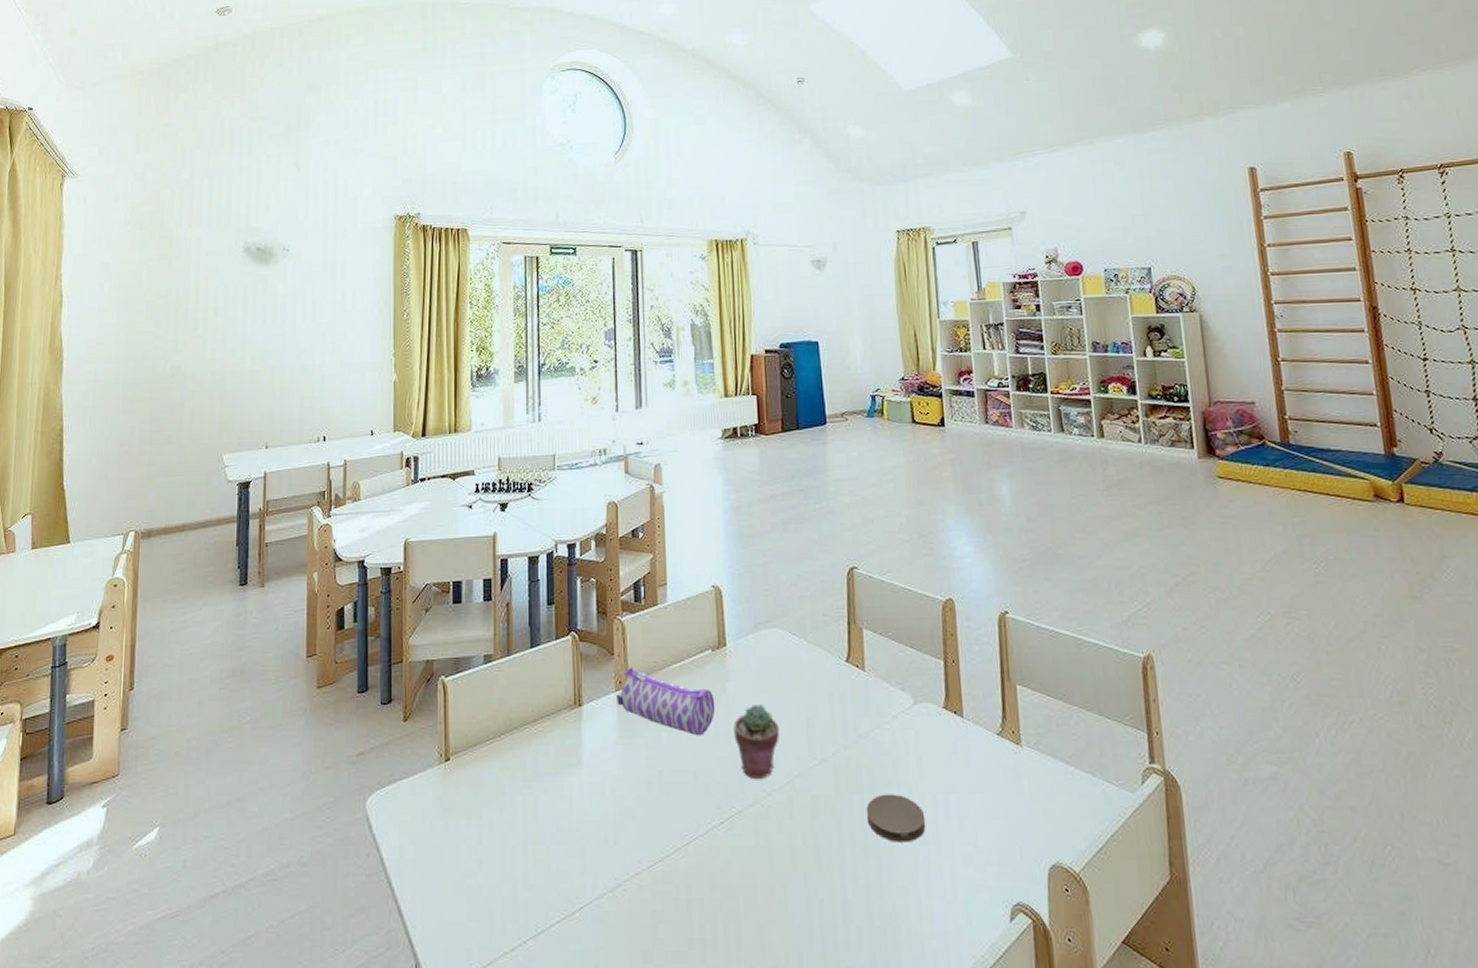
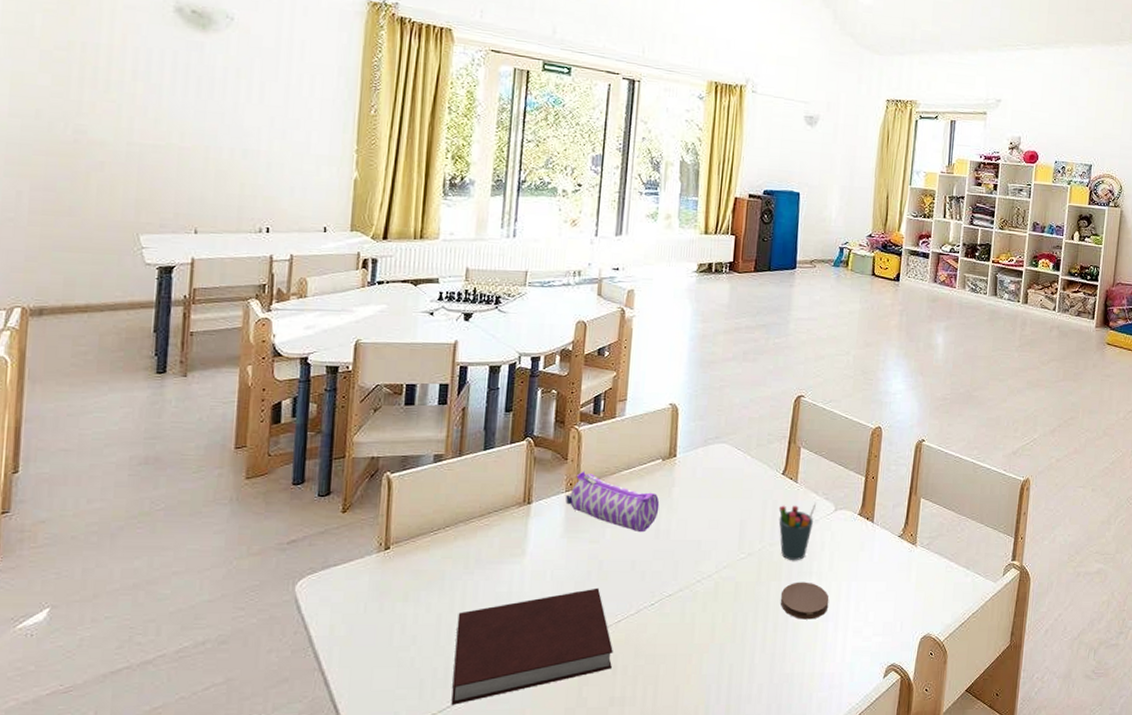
notebook: none [521,803,686,942] -> present [451,588,613,705]
potted succulent: present [733,705,780,778] -> none [673,507,715,568]
pen holder: none [848,694,892,767] -> present [778,502,817,560]

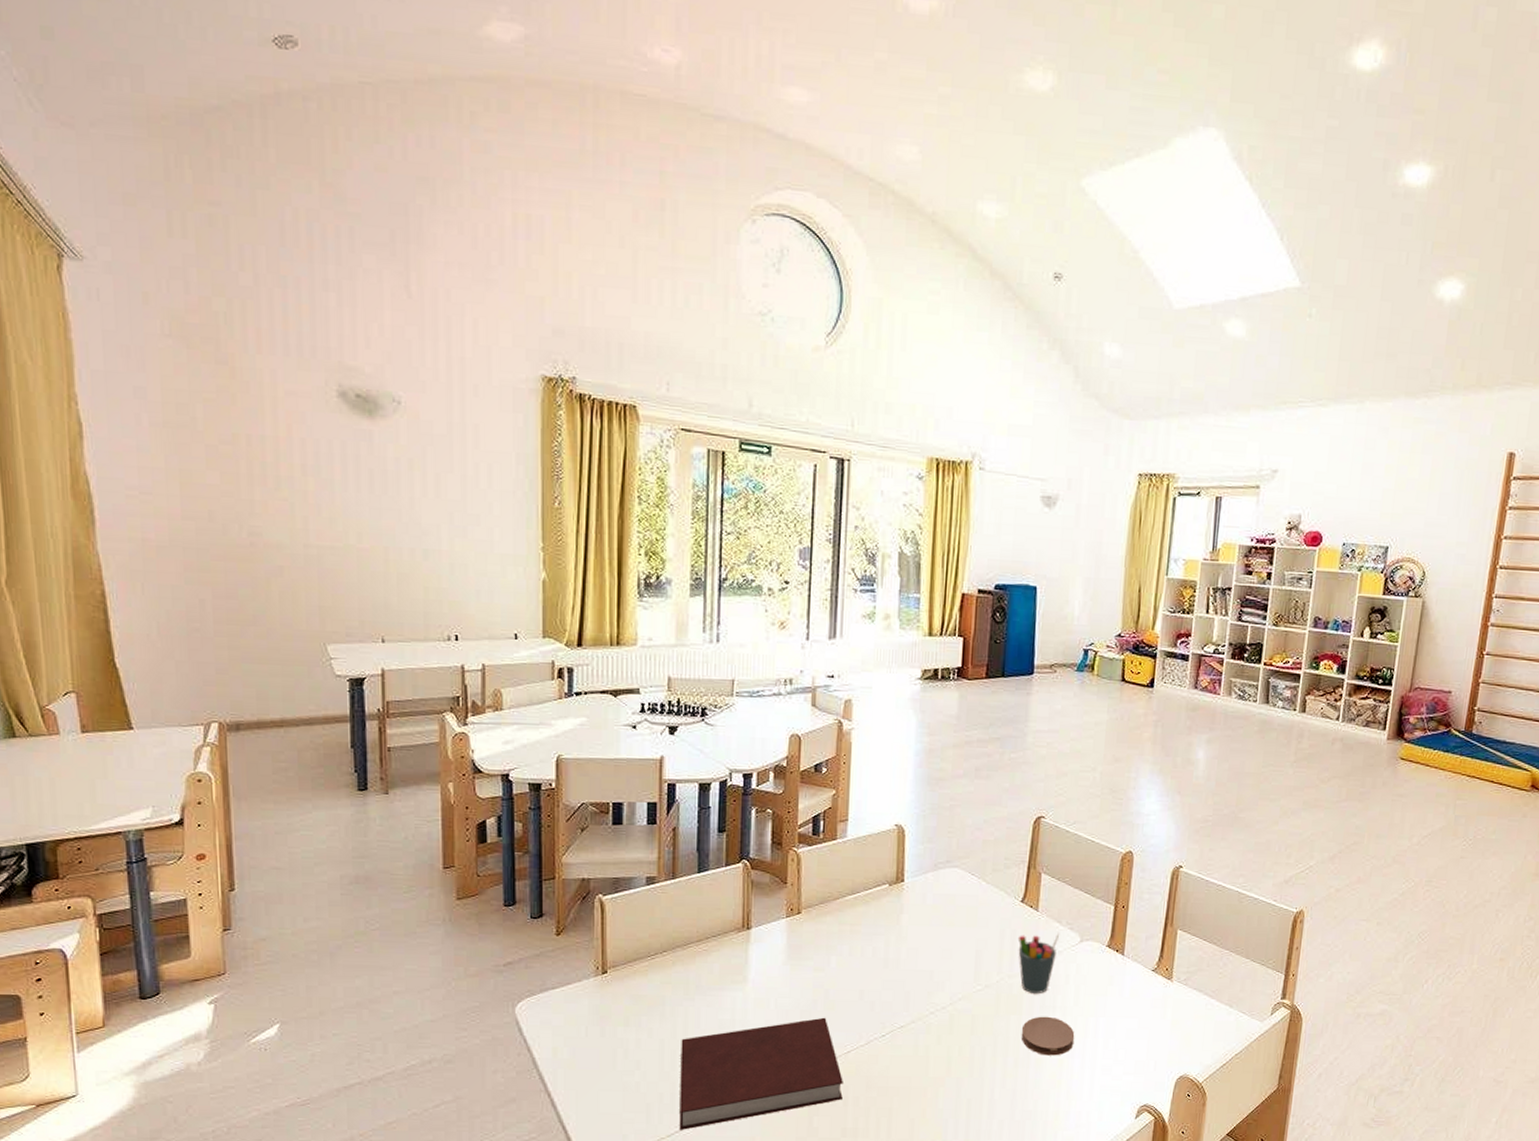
pencil case: present [565,471,660,533] -> none [787,896,888,961]

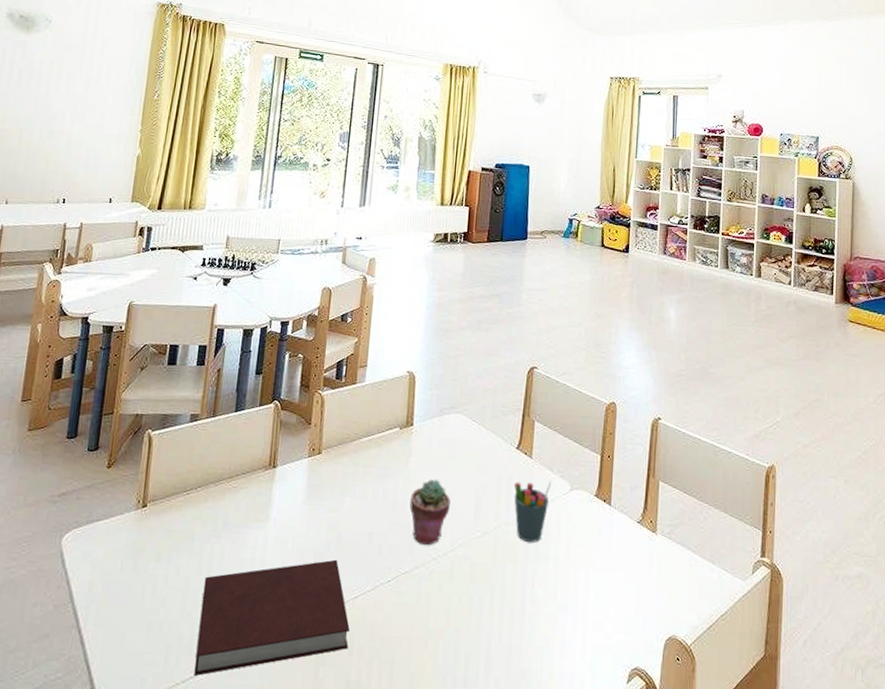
potted succulent: none [903,936,948,1000] -> present [409,479,450,545]
coaster: present [1021,1016,1075,1056] -> none [516,566,567,610]

